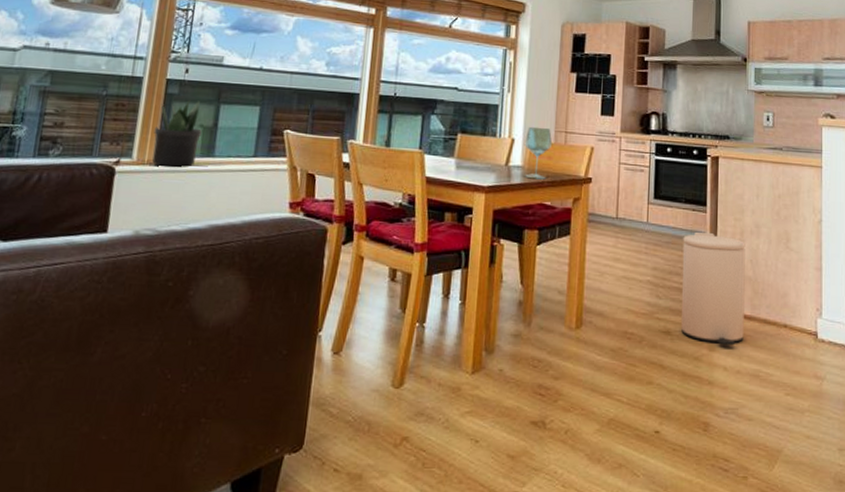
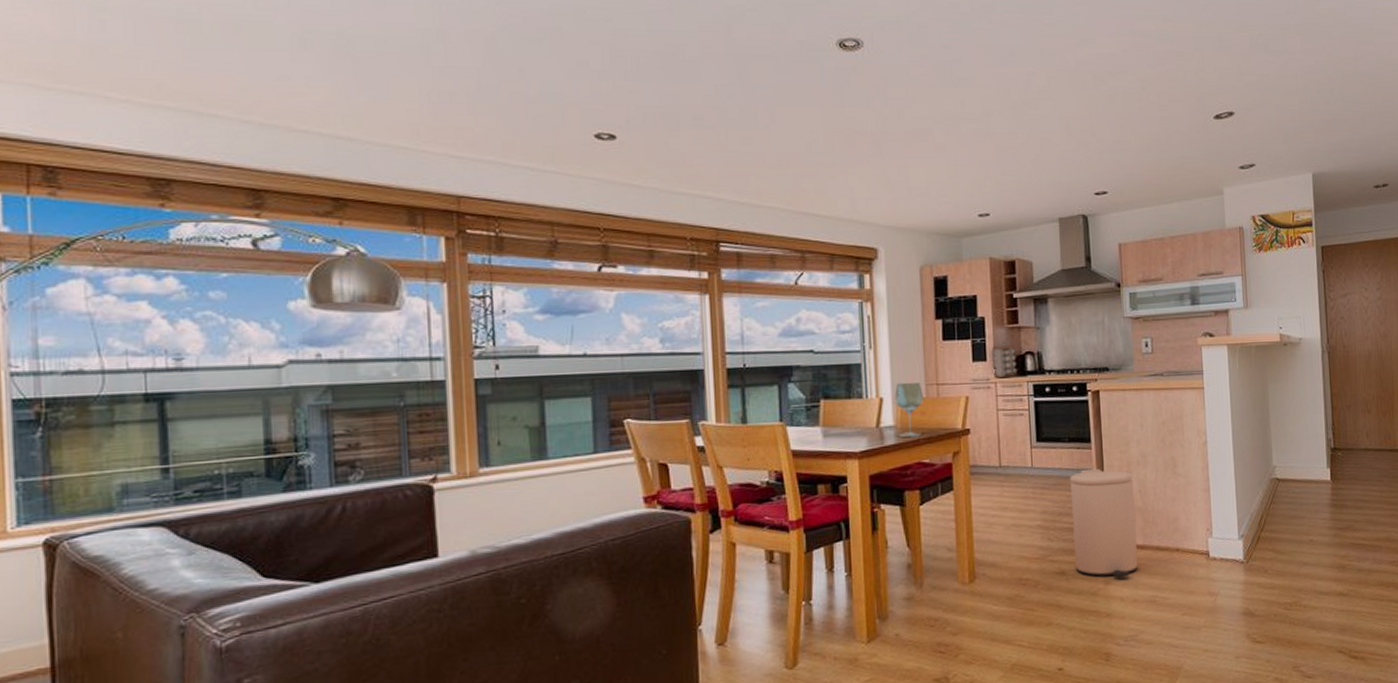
planter: present [152,100,202,168] -> none [471,399,528,478]
spice rack: none [618,100,642,135] -> present [991,342,1017,379]

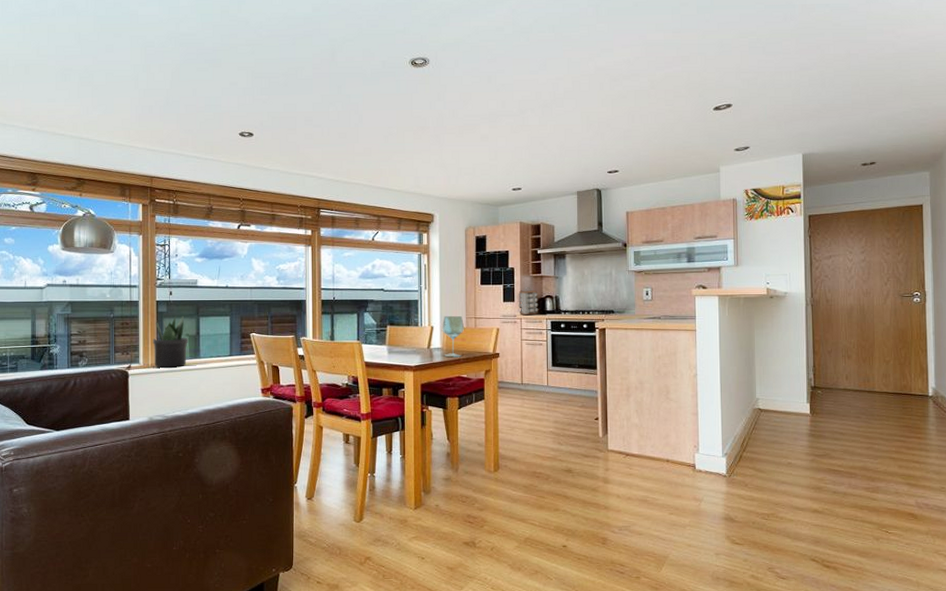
planter: none [471,399,528,478] -> present [153,316,188,369]
pedal bin: present [1070,468,1138,578] -> none [578,390,633,478]

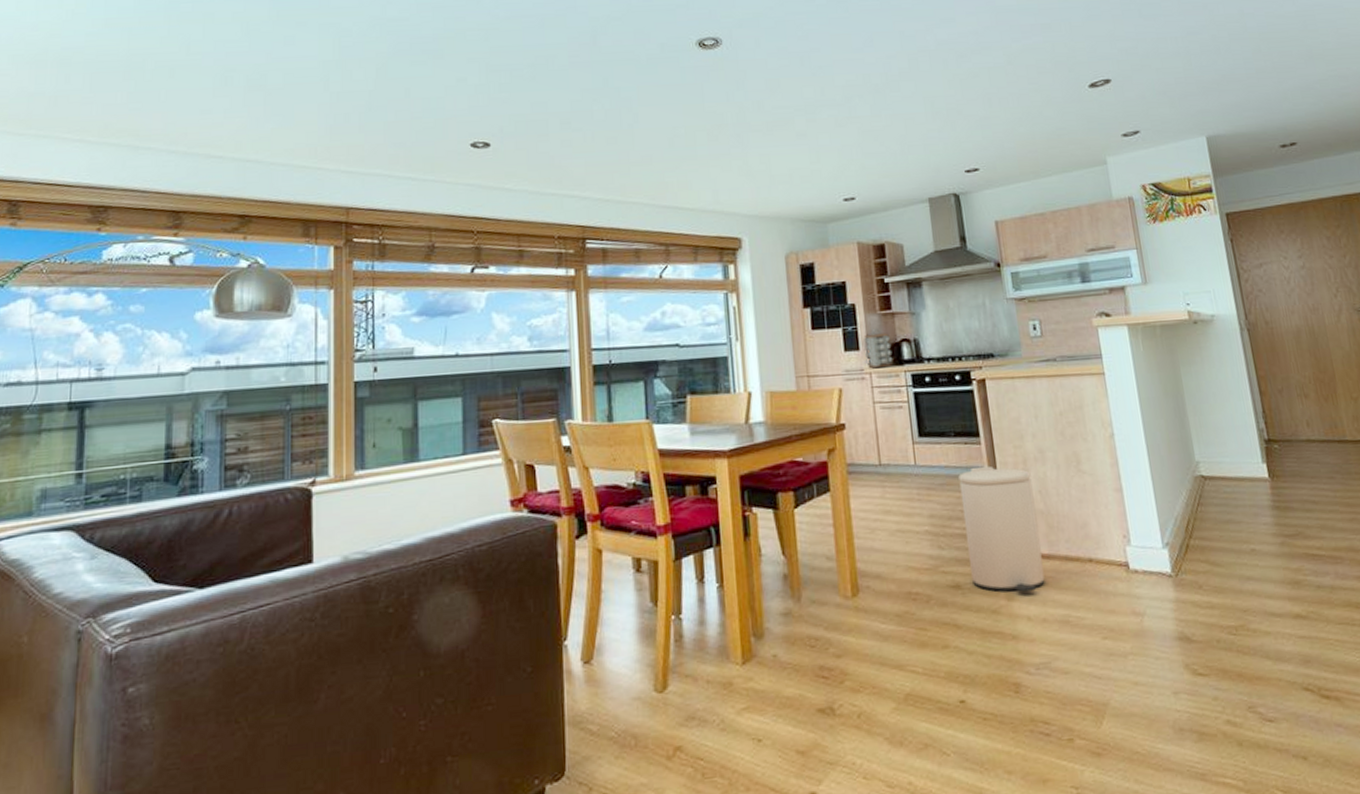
planter: present [153,316,188,369] -> none [348,401,401,481]
wine glass: present [442,315,465,358] -> none [763,374,795,435]
pedal bin: none [578,390,633,478] -> present [958,466,1045,592]

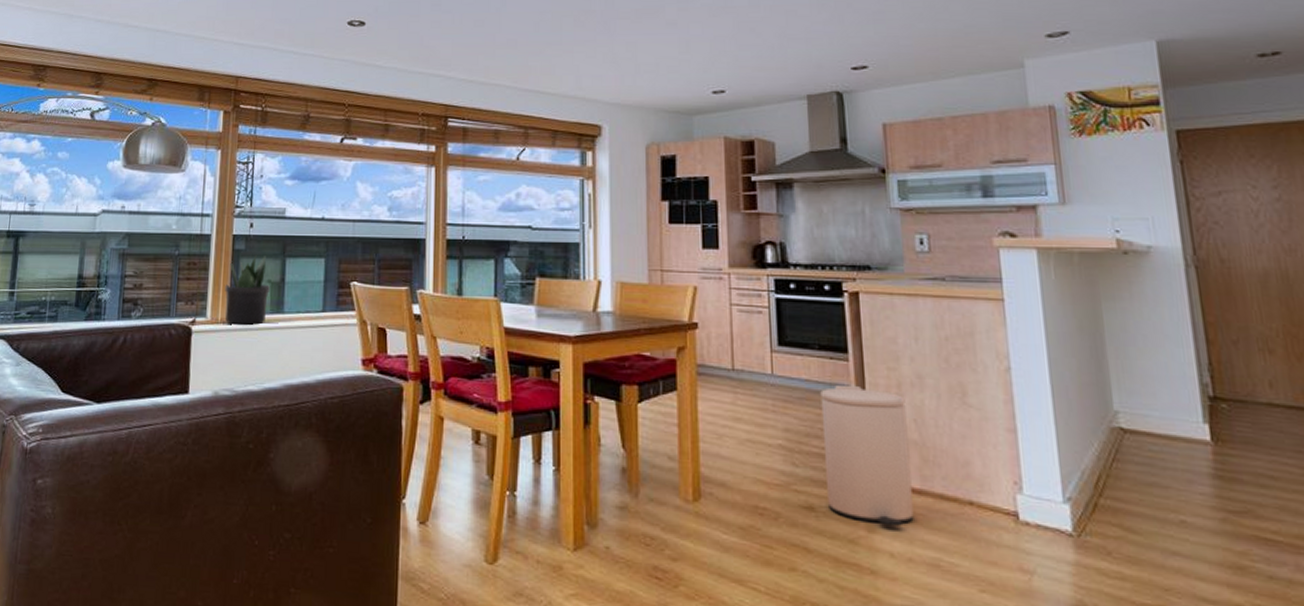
planter: none [348,401,401,481] -> present [225,256,270,326]
spice rack: present [864,329,894,369] -> none [724,228,755,270]

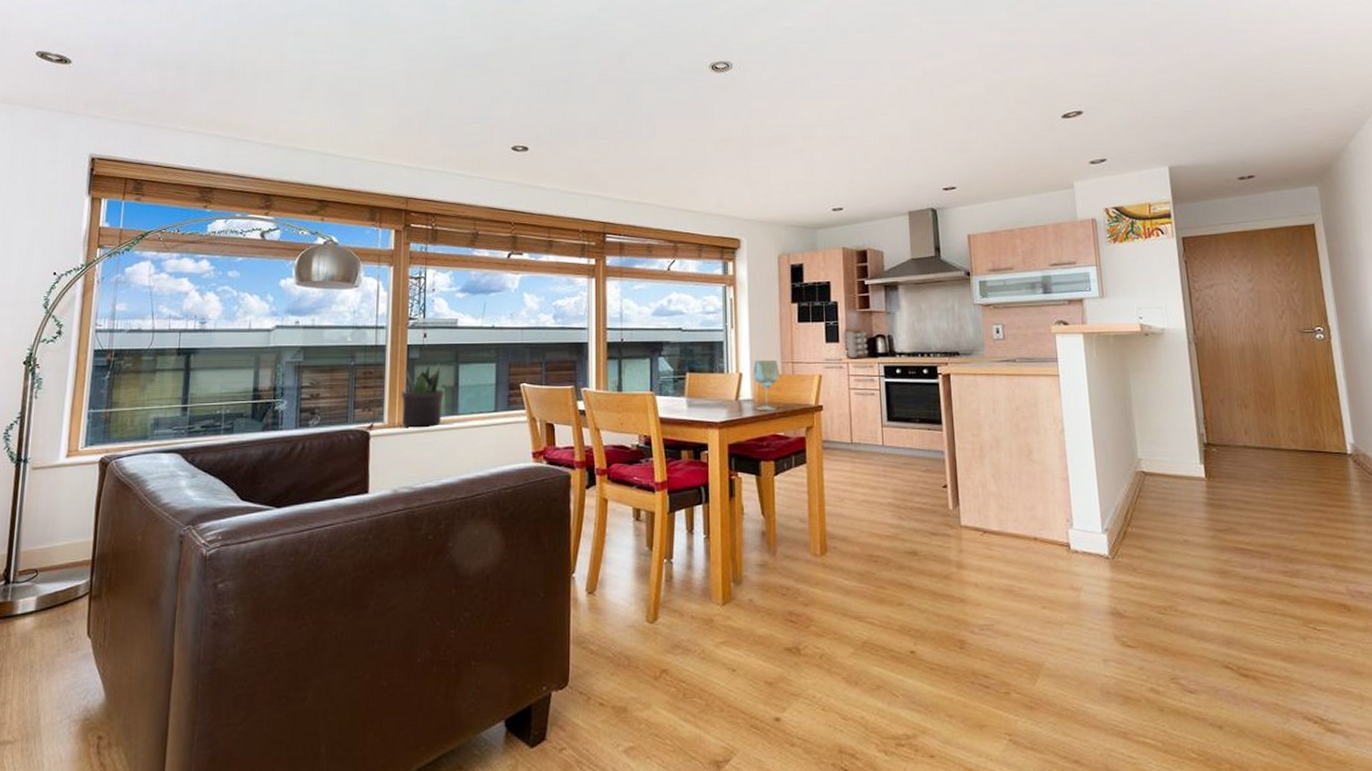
wine glass: none [613,266,647,327] -> present [752,359,781,411]
spice rack: none [724,228,755,270] -> present [843,325,869,359]
pedal bin: present [820,385,914,526] -> none [921,450,993,562]

